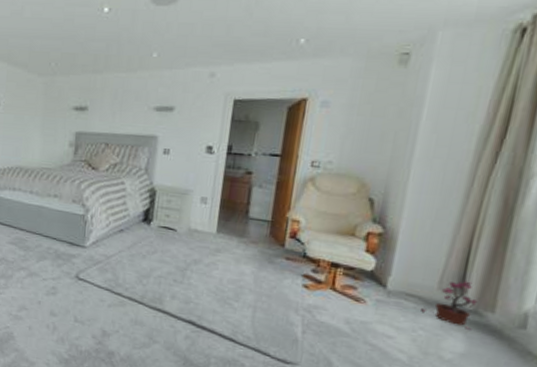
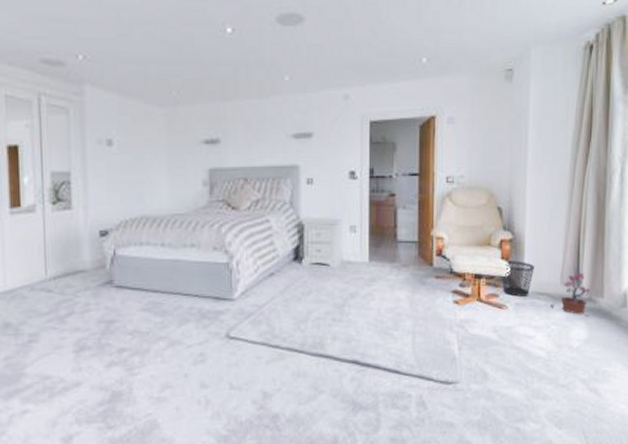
wastebasket: none [362,253,407,295] -> present [501,260,535,297]

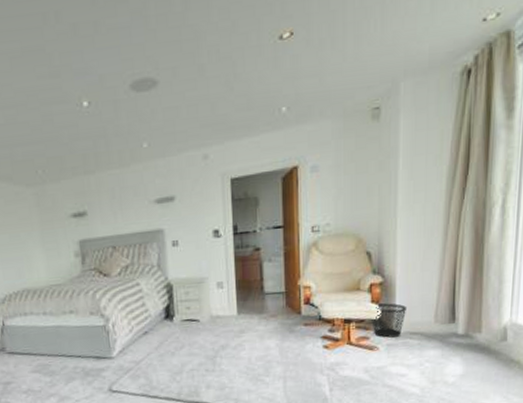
potted plant: present [550,272,591,317] -> none [423,309,467,353]

